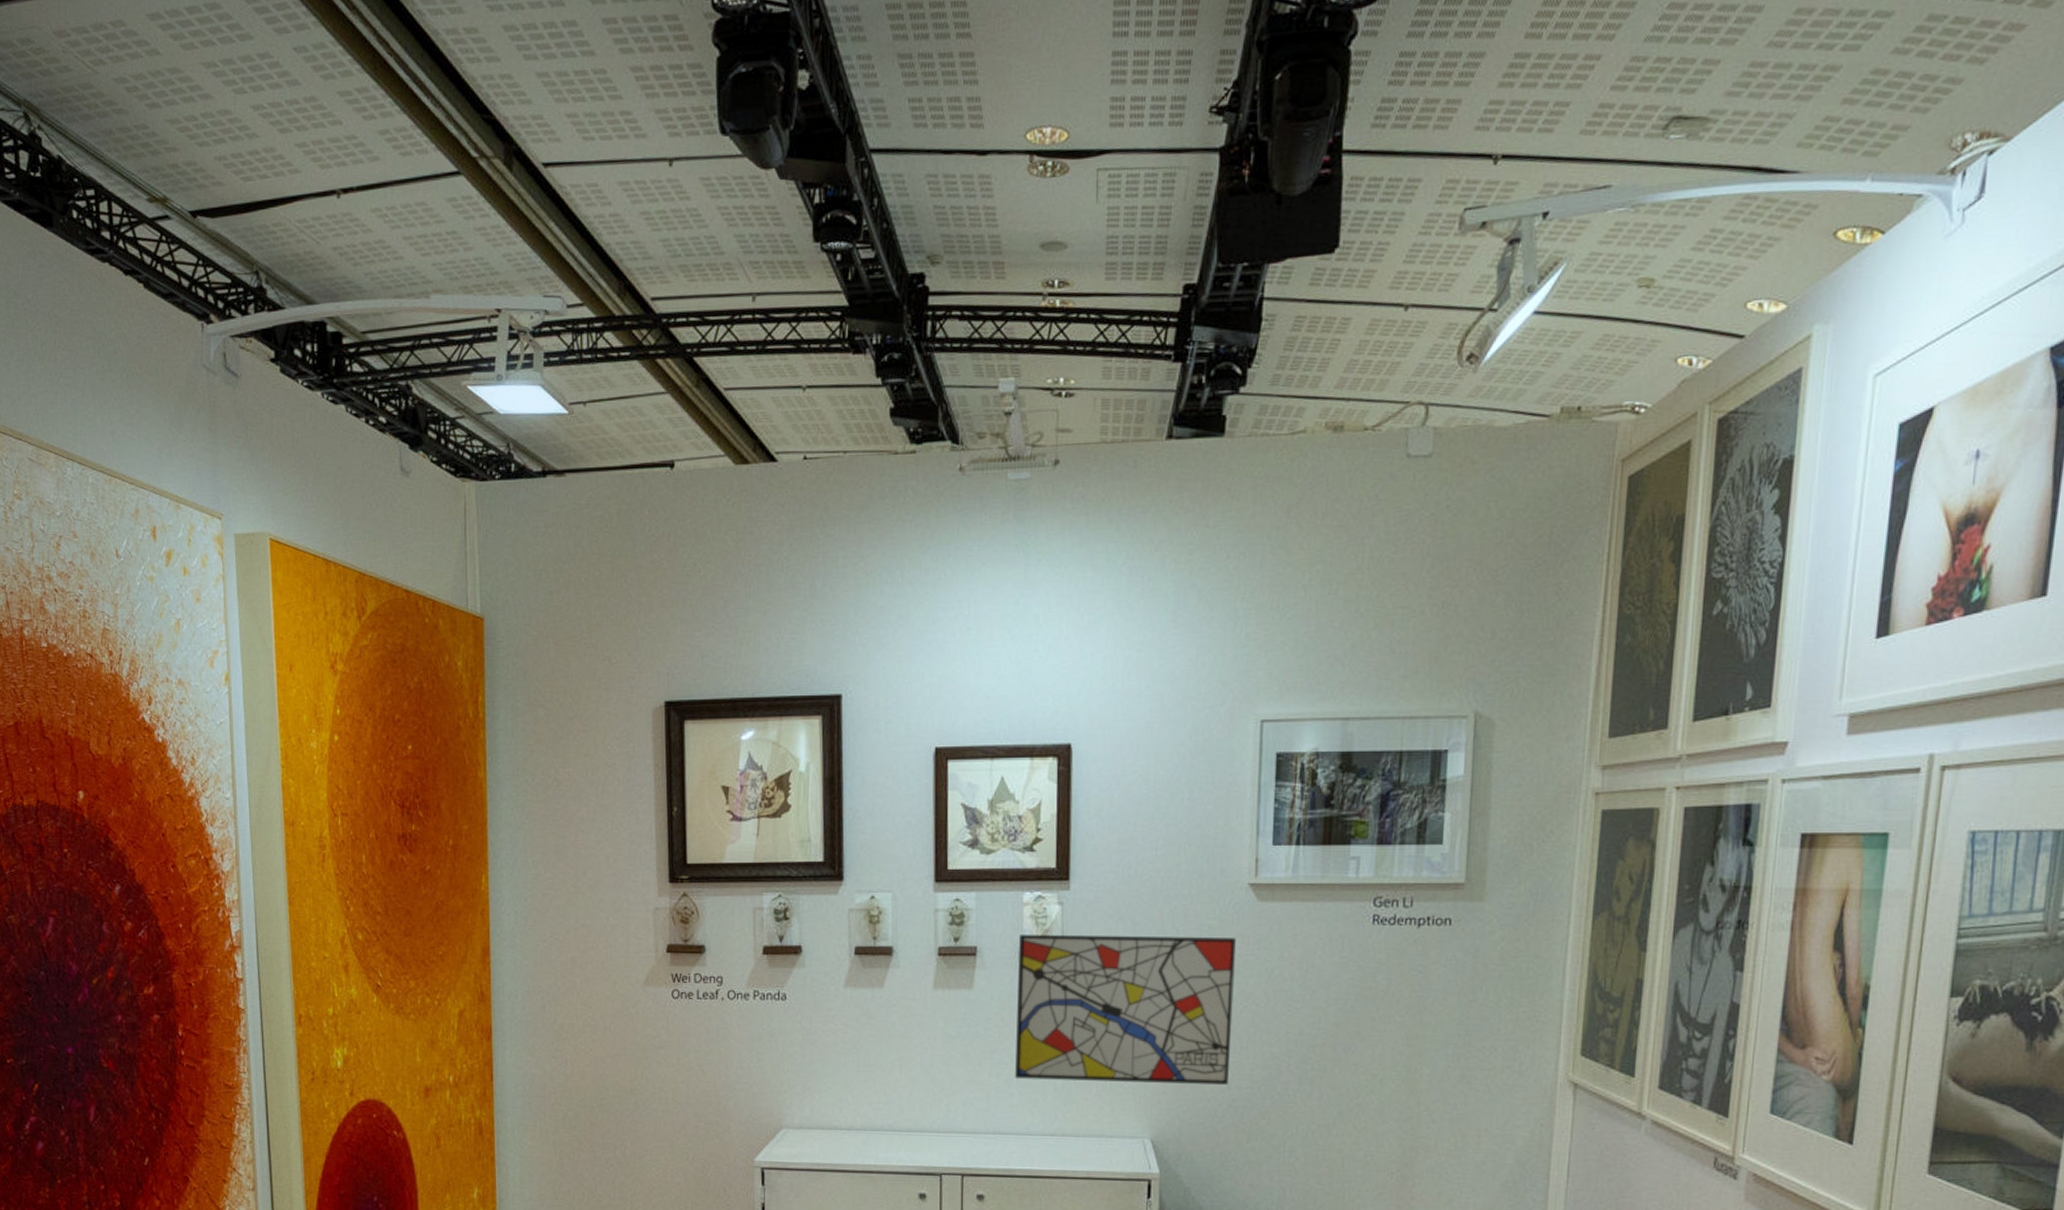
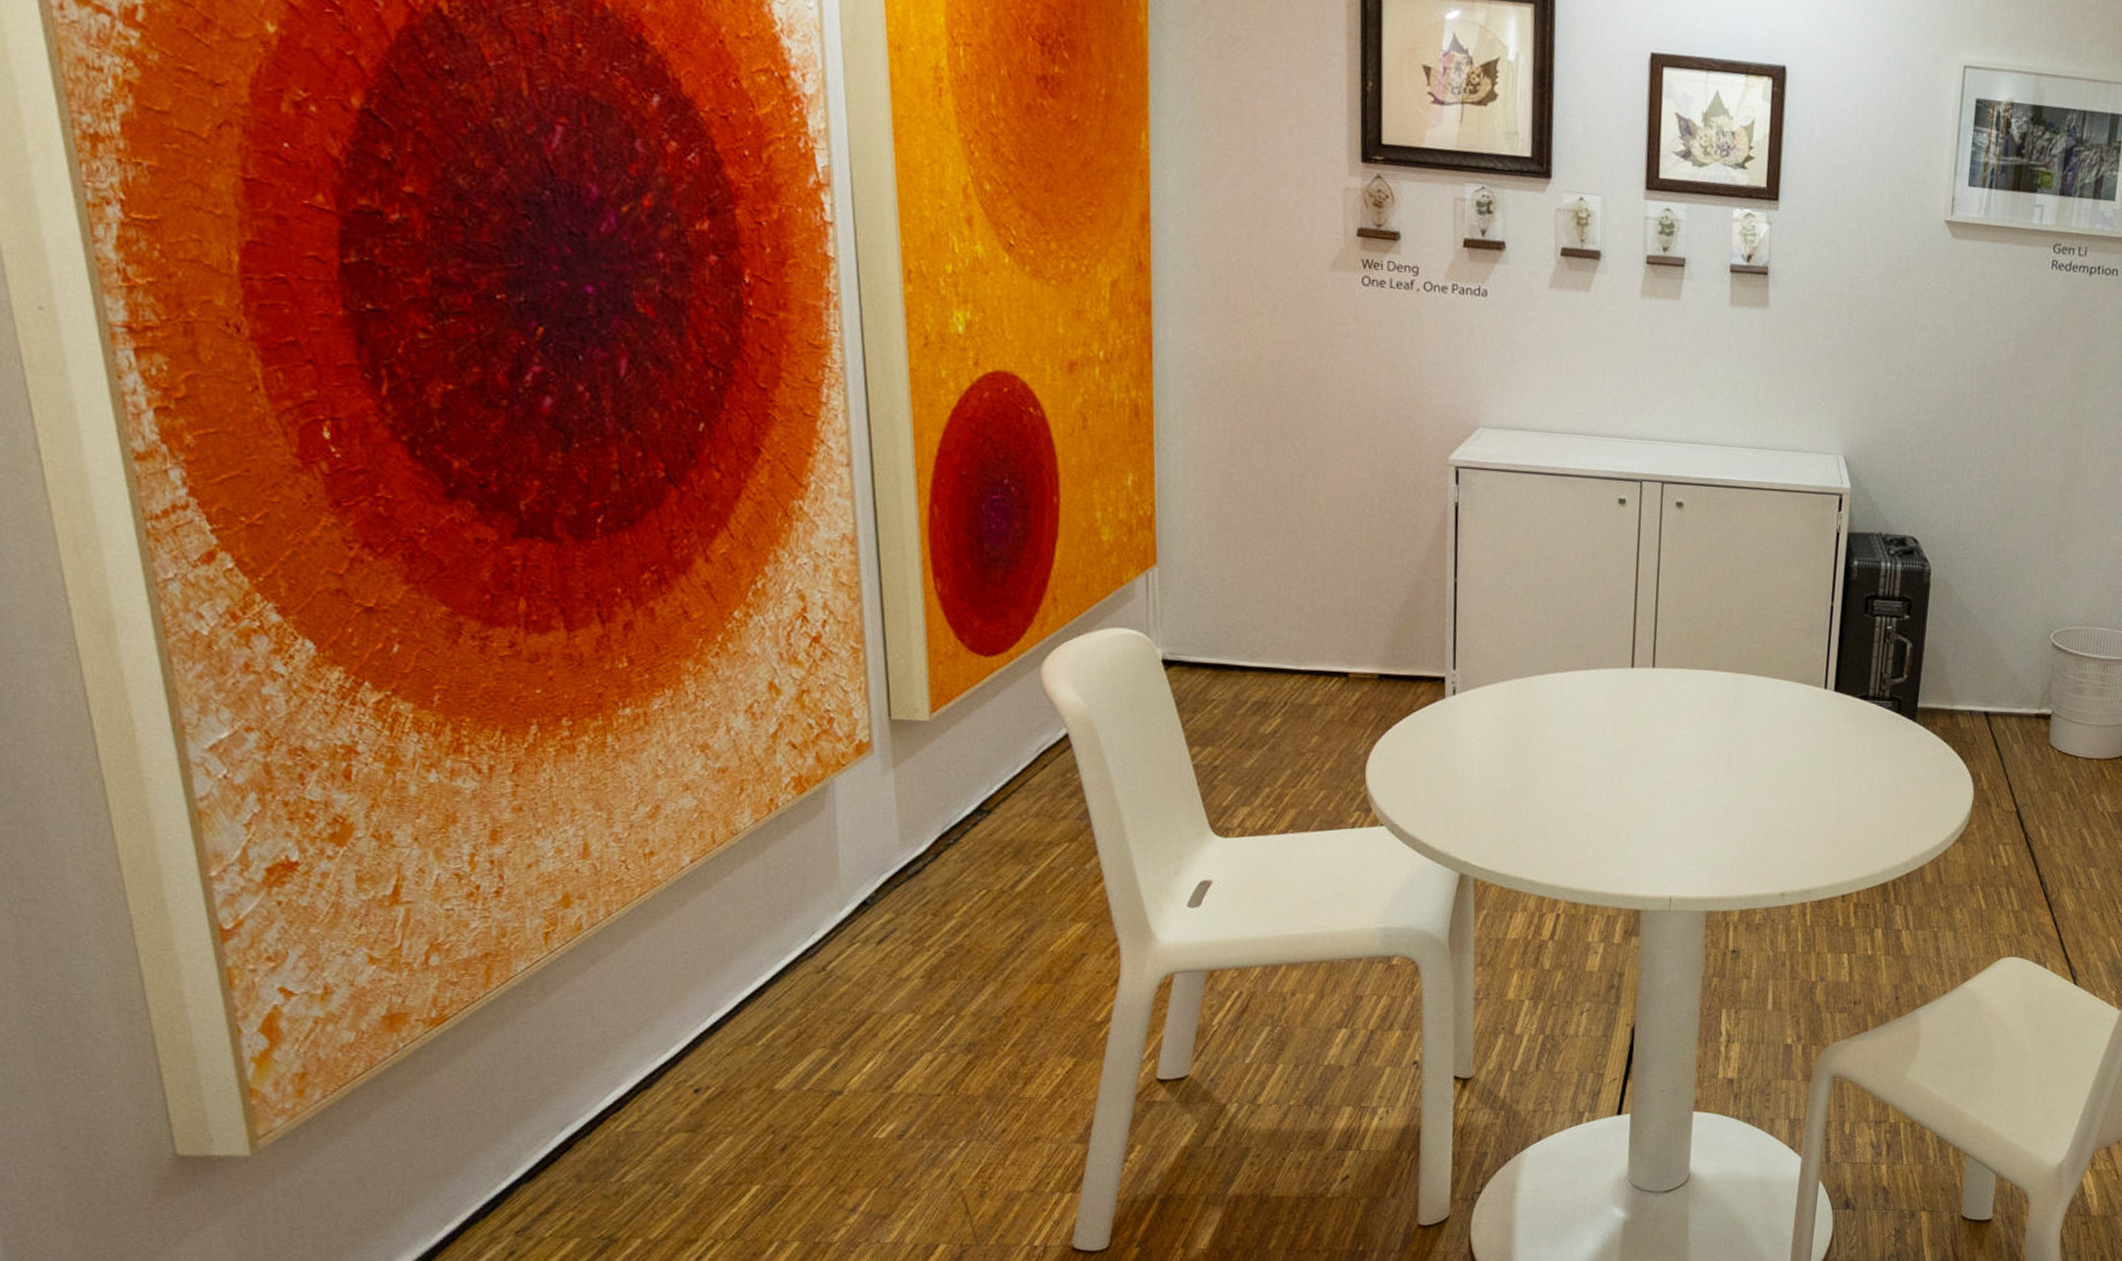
wall art: present [1015,933,1236,1085] -> none [1718,249,1931,409]

